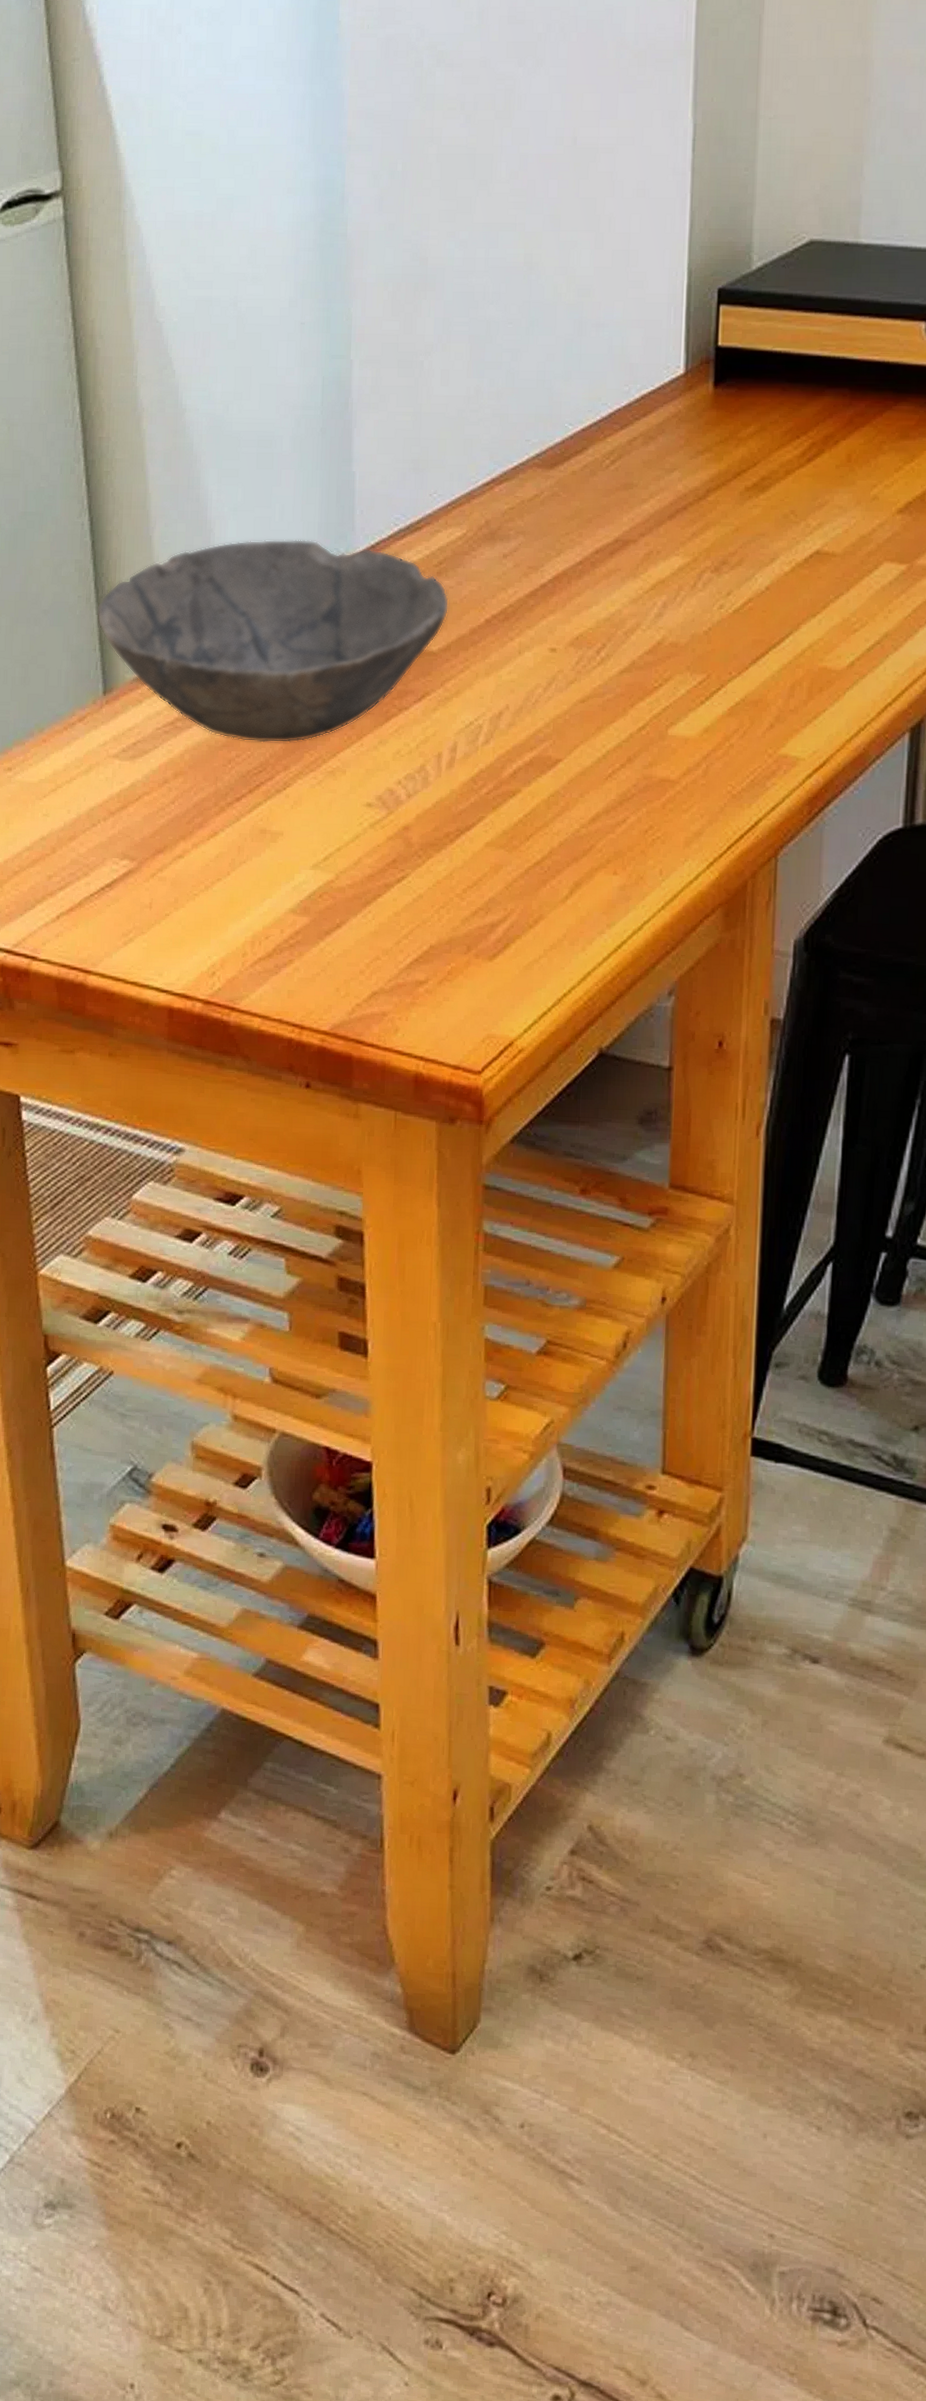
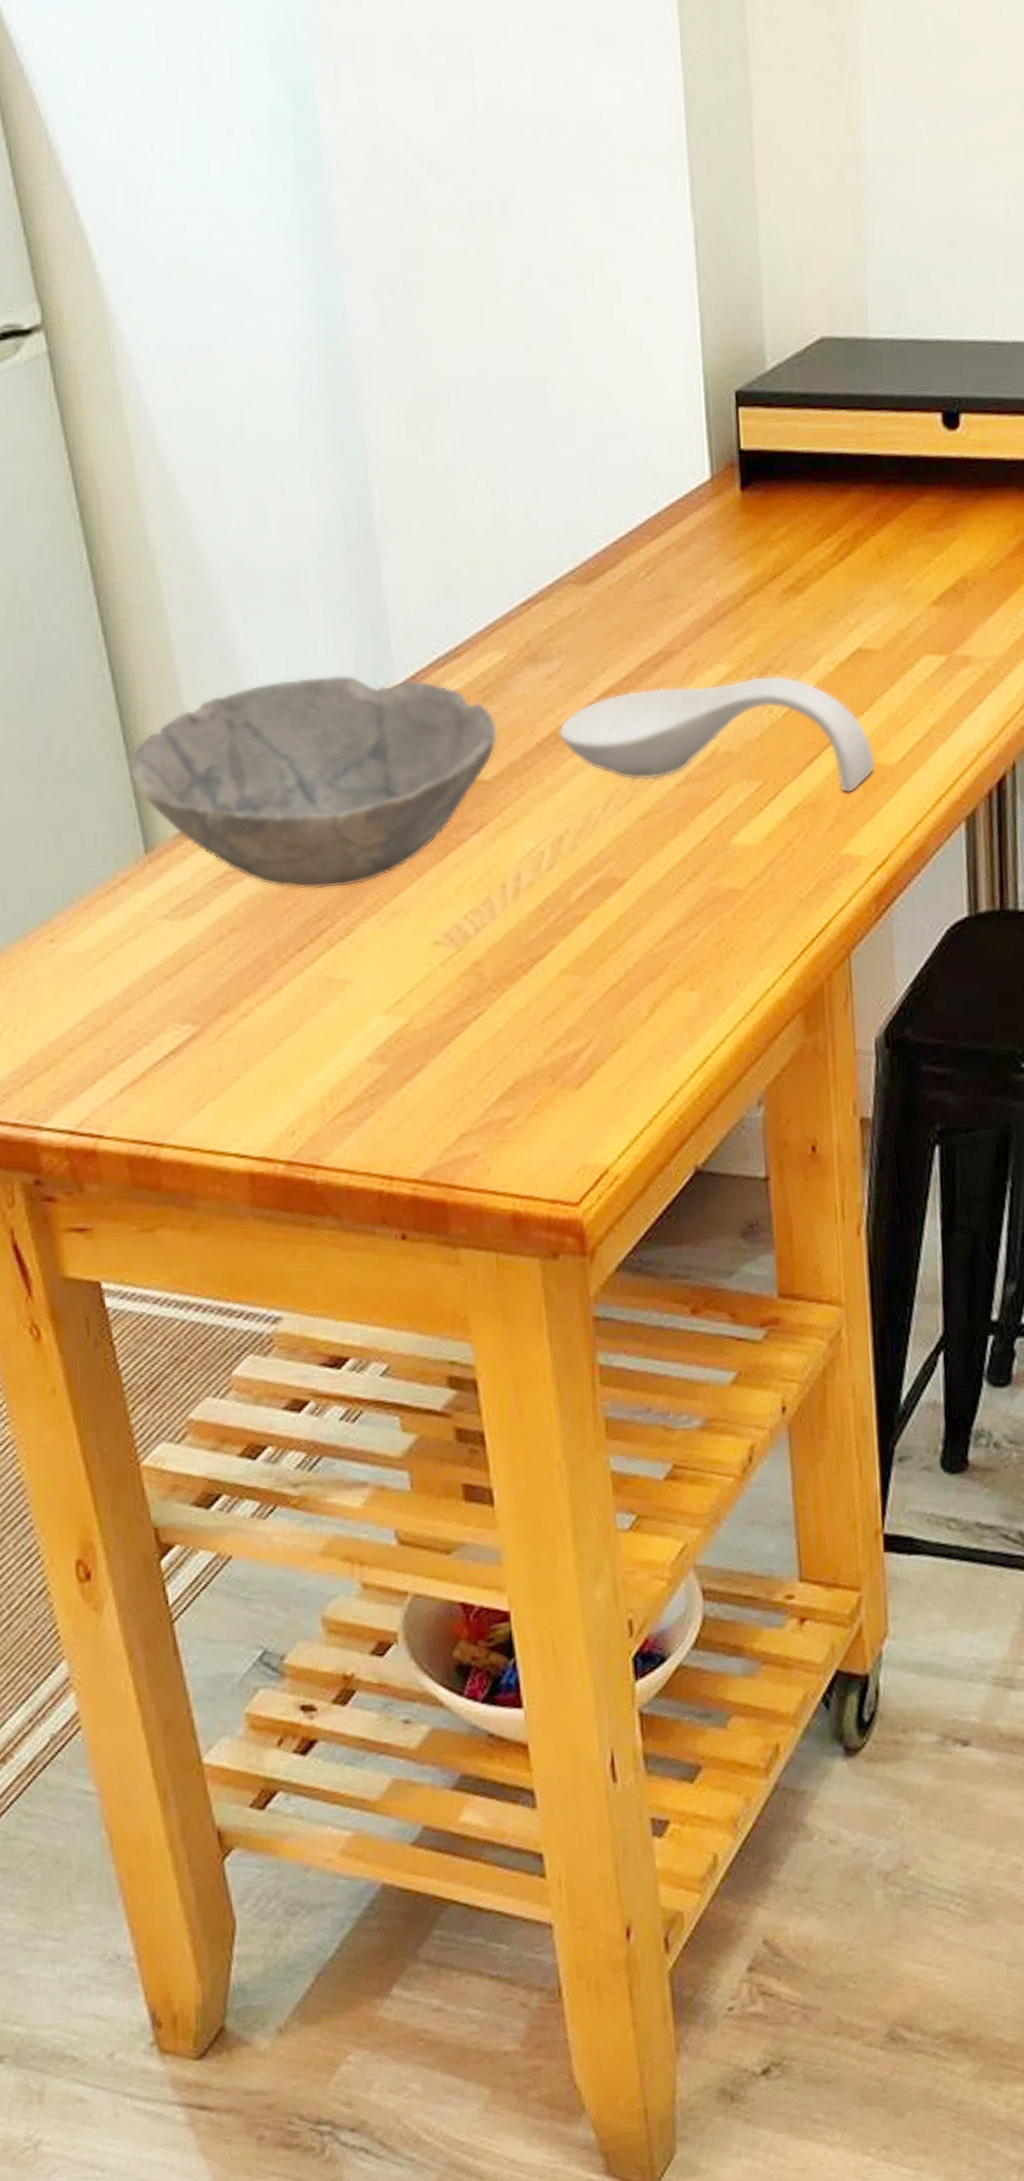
spoon rest: none [508,571,823,694] -> present [558,675,876,793]

